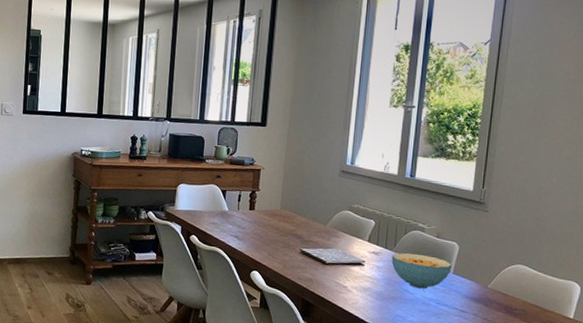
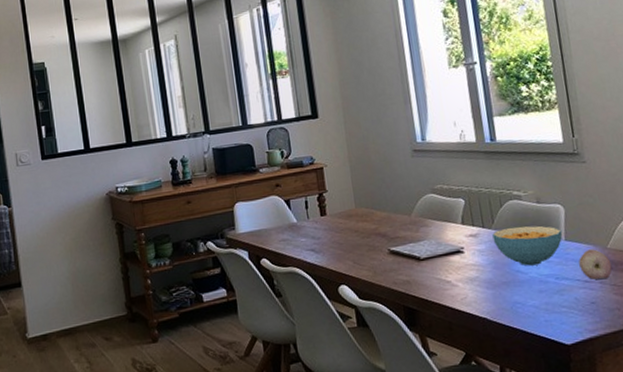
fruit: none [460,285,488,313] -> present [579,249,613,279]

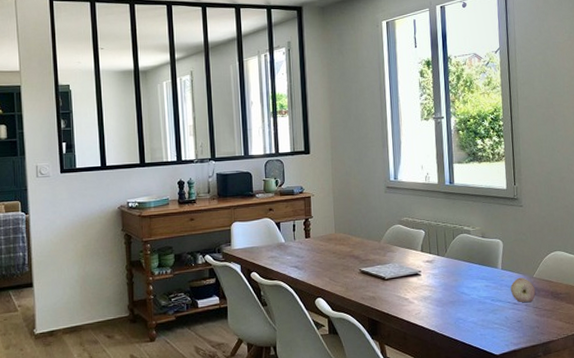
cereal bowl: present [492,225,563,266] -> none [445,256,500,289]

